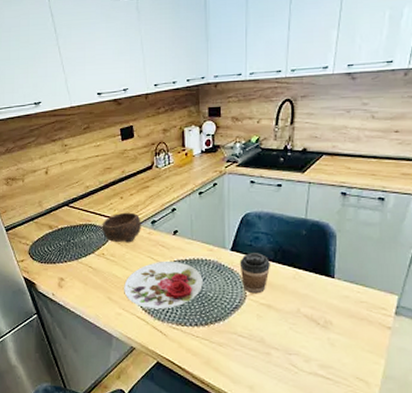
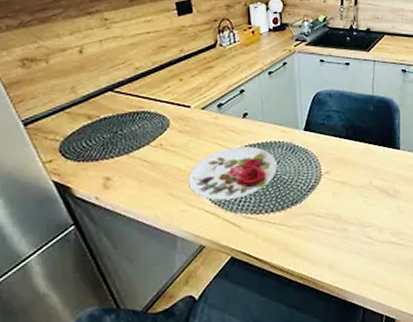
bowl: present [102,212,141,243] -> none [158,95,206,130]
coffee cup: present [239,253,270,294] -> none [313,131,343,172]

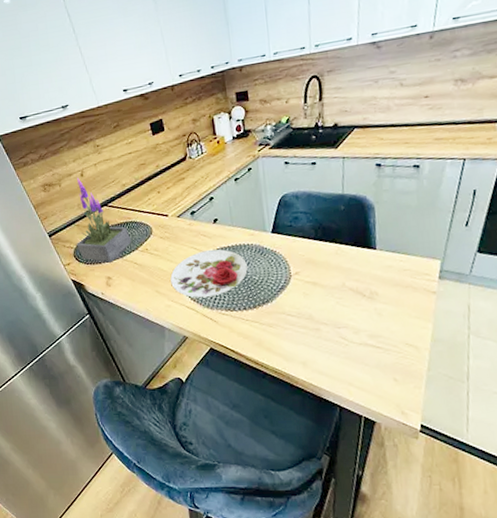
potted plant: none [65,54,142,160] -> present [76,177,132,263]

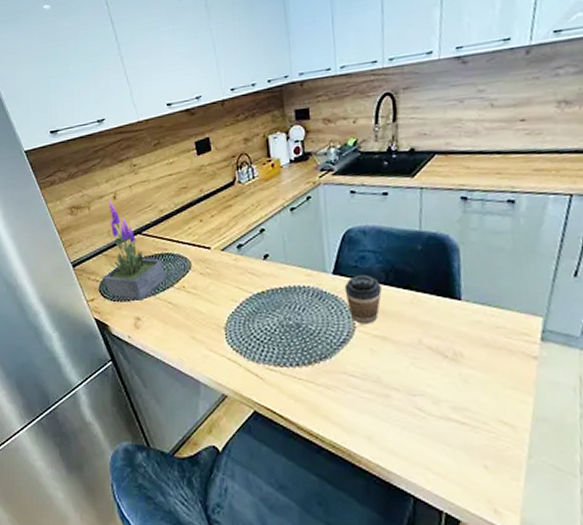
plate: present [170,249,248,298] -> none [210,291,303,349]
coffee cup: none [281,232,312,273] -> present [344,275,382,324]

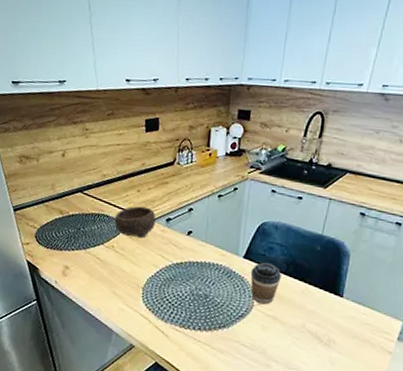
potted plant: present [103,200,167,301] -> none [40,156,99,252]
bowl: none [180,236,226,273] -> present [114,206,156,238]

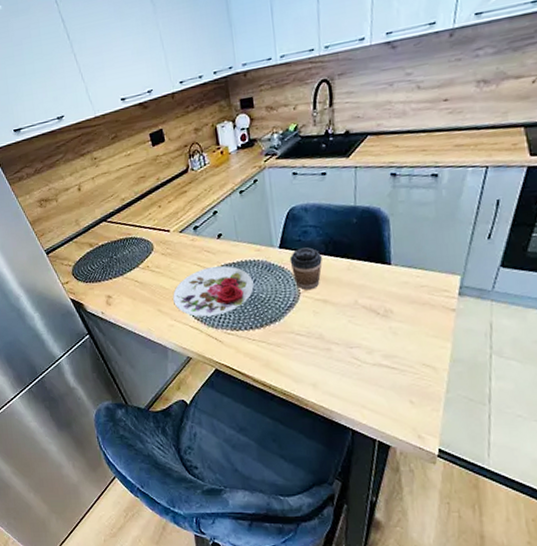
bowl: present [114,206,156,238] -> none [142,220,184,253]
plate: none [130,261,212,310] -> present [173,266,254,317]

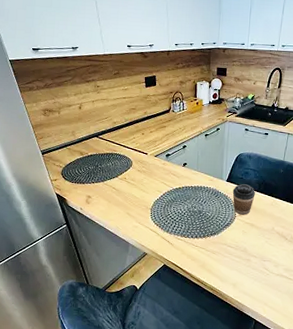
plate: present [173,266,254,317] -> none [141,187,204,224]

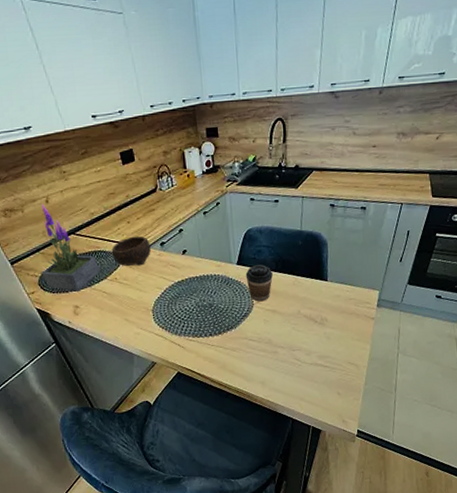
potted plant: none [65,109,114,184] -> present [41,203,101,292]
bowl: none [125,145,158,171] -> present [111,235,151,266]

